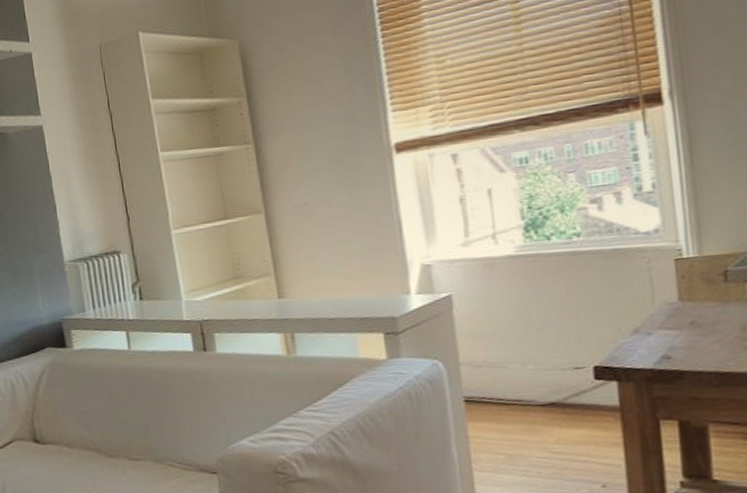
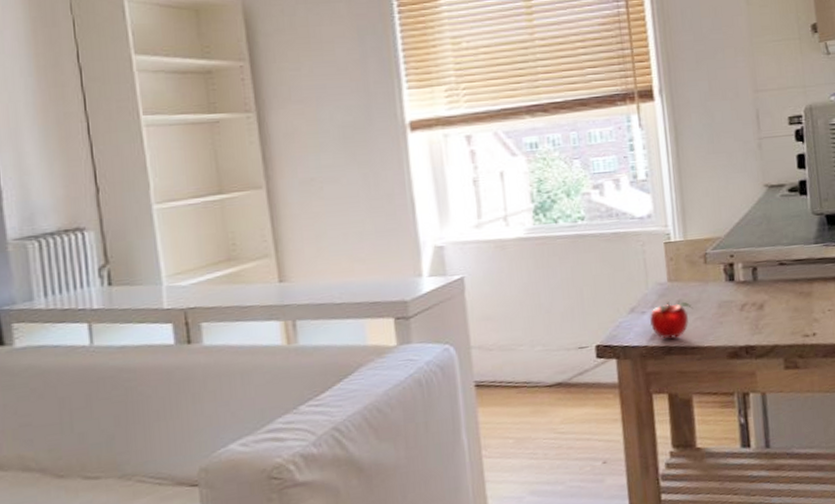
apple: none [656,323,710,363] -> present [649,301,693,339]

